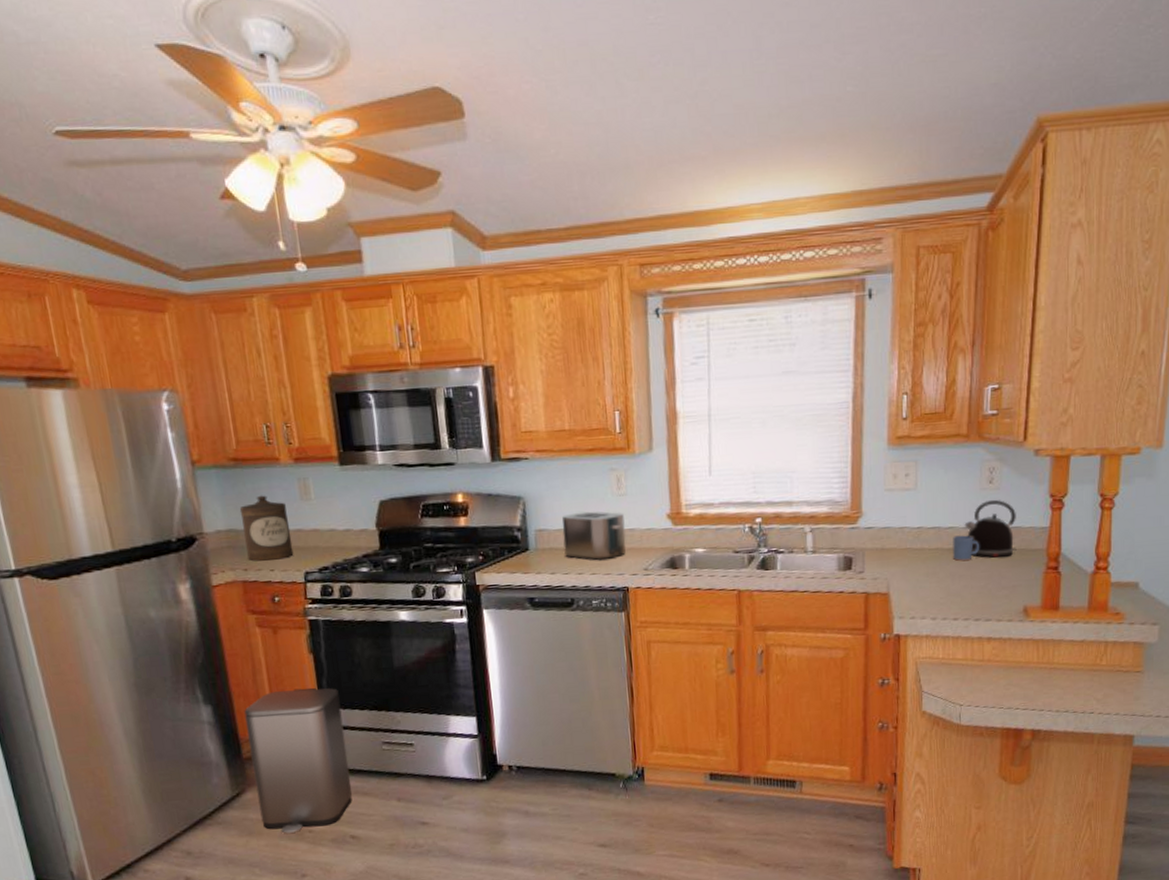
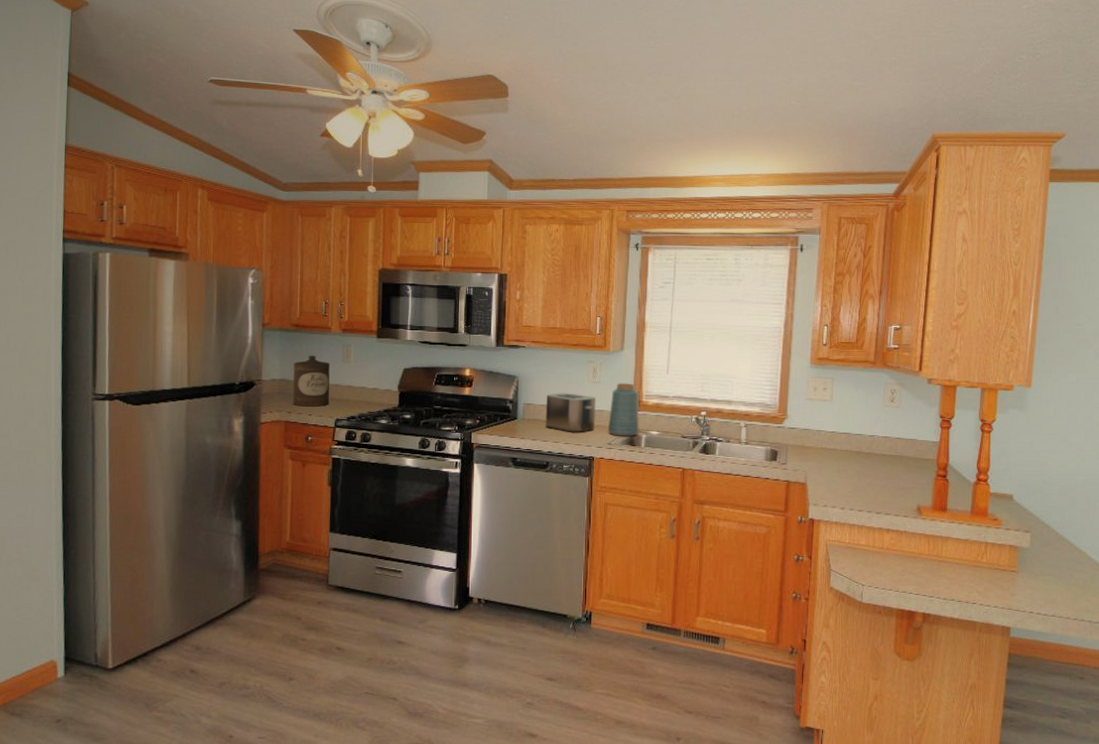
pedal bin: present [244,687,352,834] -> none [264,514,347,639]
vase: none [641,491,681,559] -> present [607,383,639,436]
mug: present [953,535,980,562] -> none [860,441,882,463]
kettle: present [964,499,1017,558] -> none [870,415,912,463]

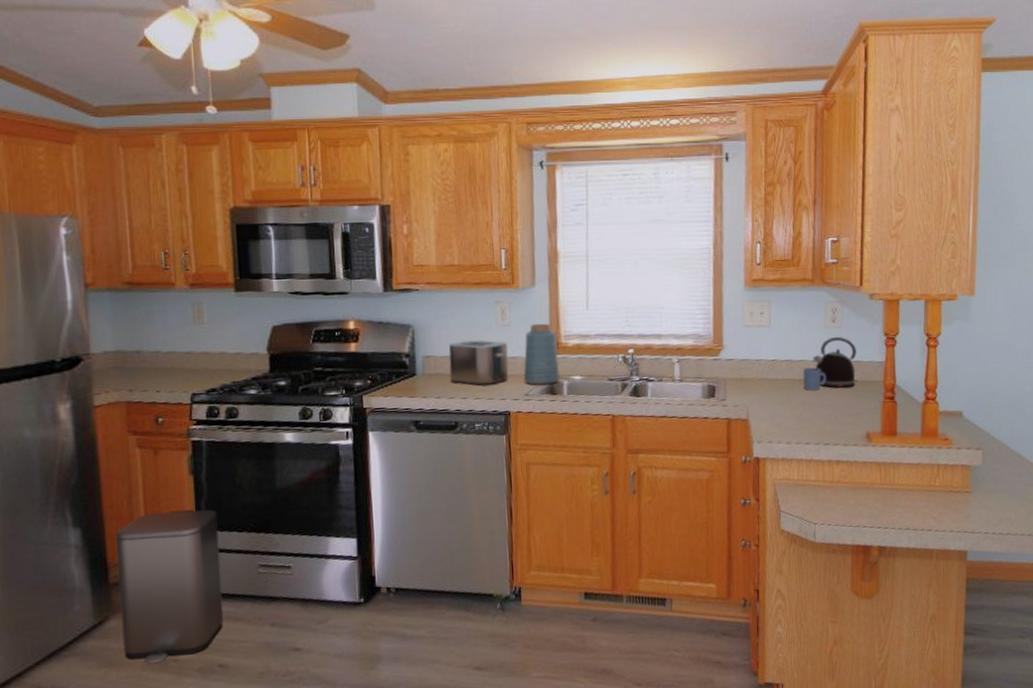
pedal bin: none [264,514,347,639] -> present [115,509,224,664]
canister: present [293,355,330,407] -> none [130,318,182,383]
mug: none [860,441,882,463] -> present [803,367,827,391]
kettle: none [870,415,912,463] -> present [812,336,858,388]

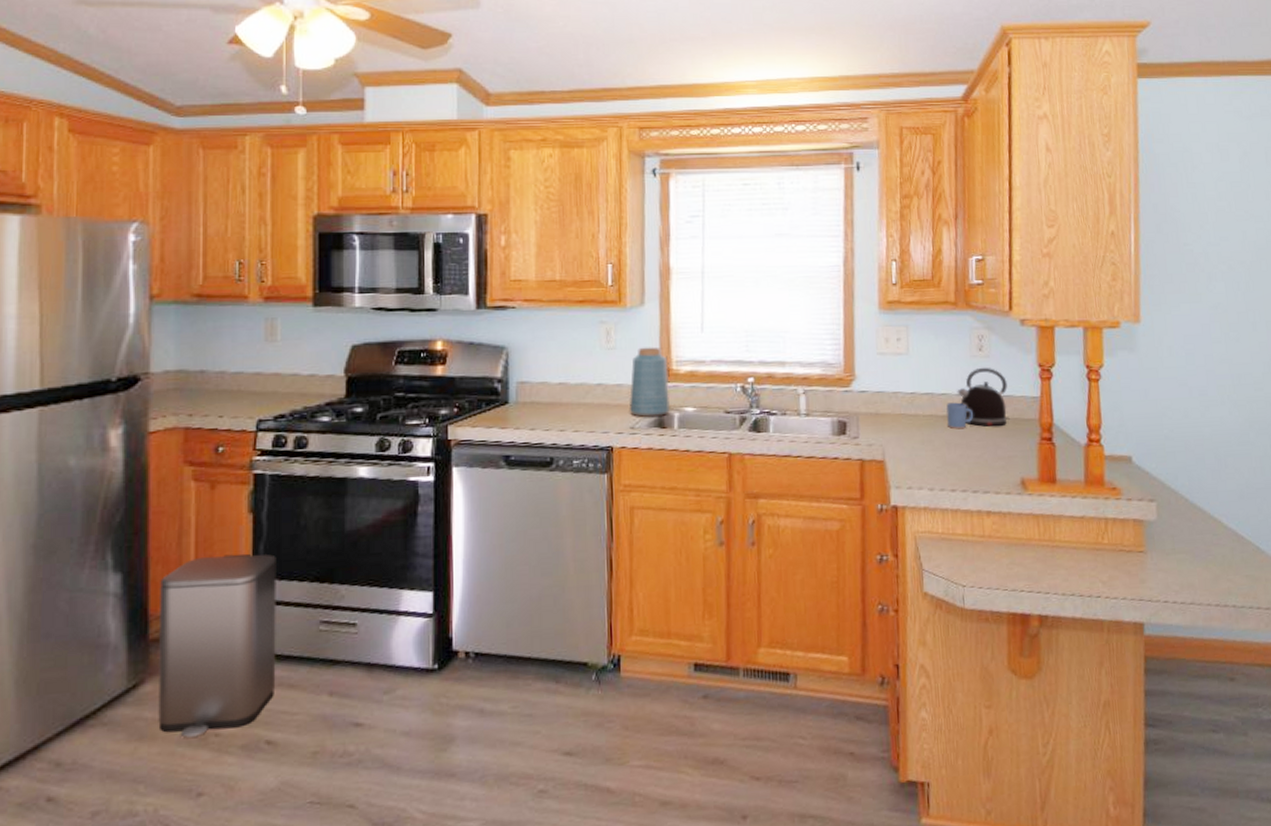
toaster: present [448,340,509,386] -> none [546,364,613,417]

